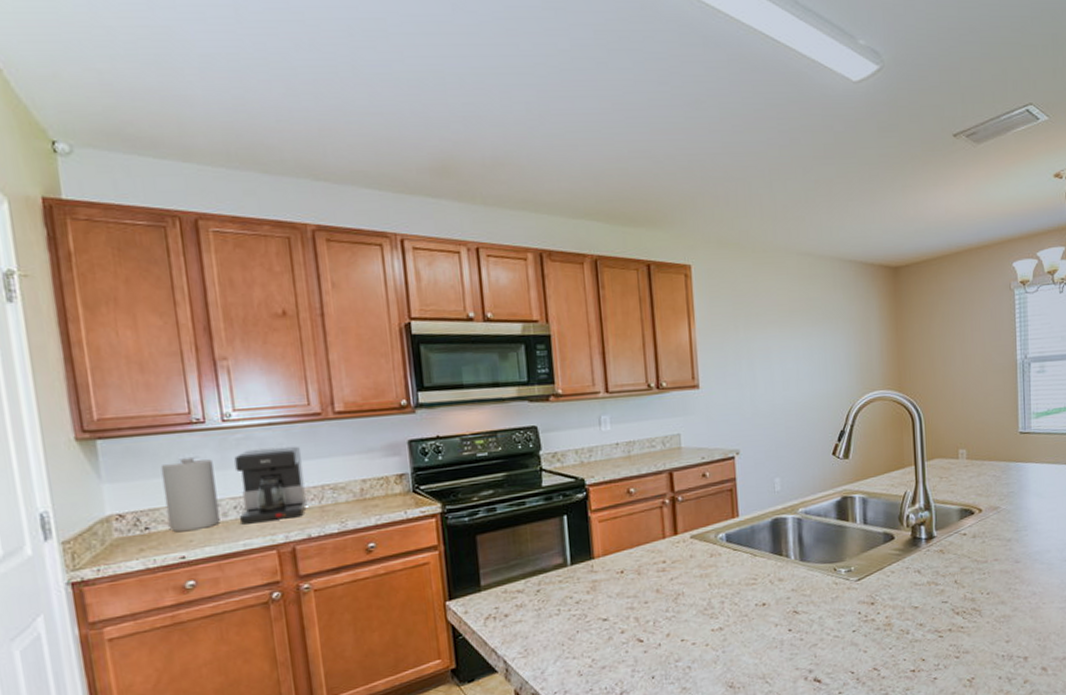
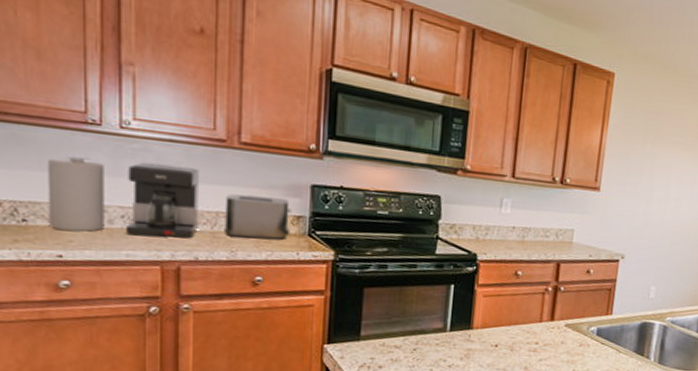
toaster: none [328,460,395,509] -> present [223,193,293,241]

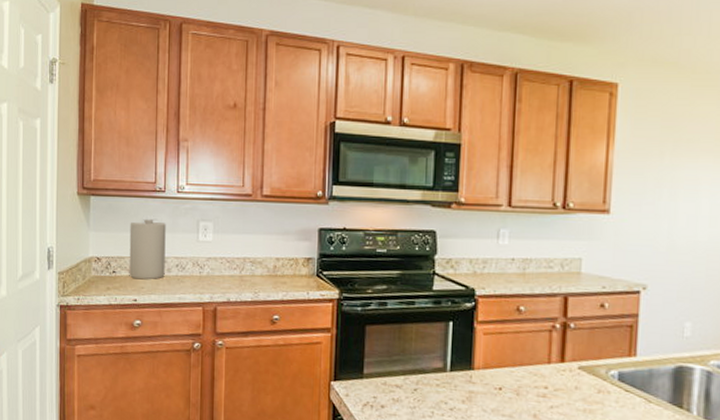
coffee maker: present [125,162,199,239] -> none [178,219,231,282]
toaster: present [223,193,293,241] -> none [249,241,304,282]

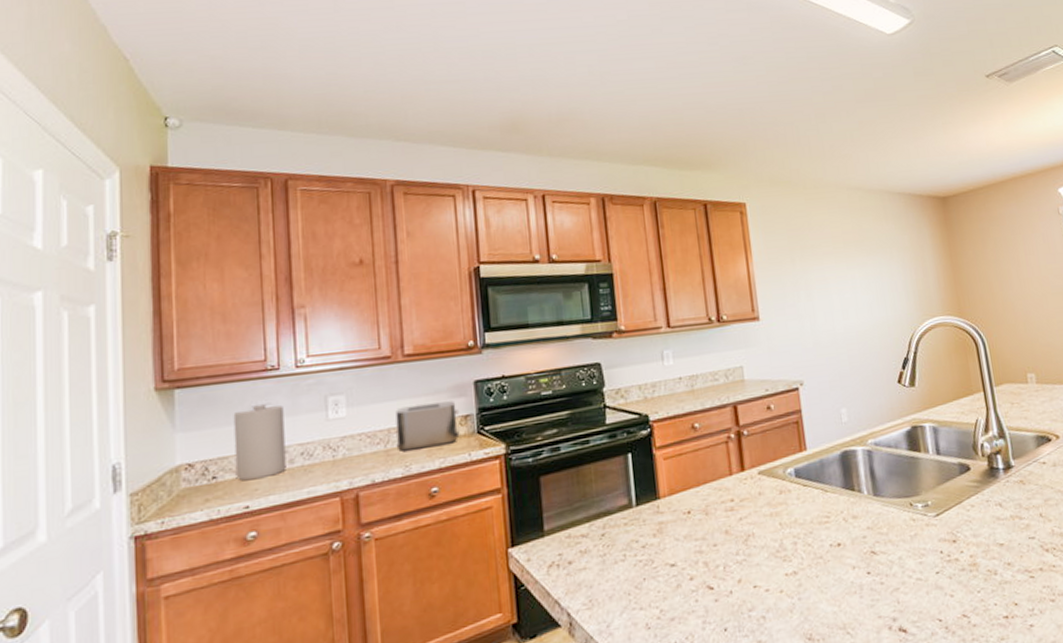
toaster: none [249,241,304,282] -> present [395,401,460,452]

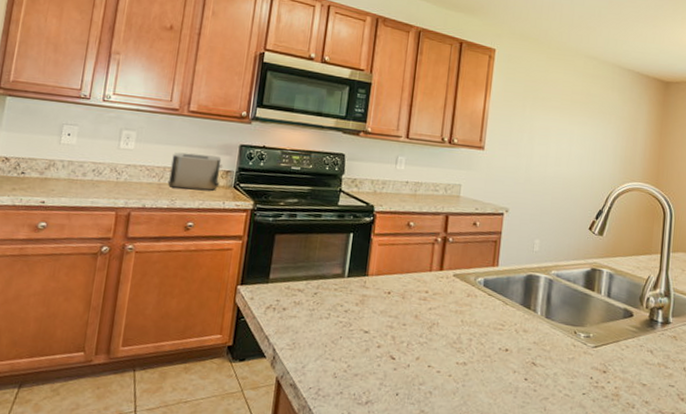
paper towel holder: present [233,404,286,481] -> none [39,123,87,183]

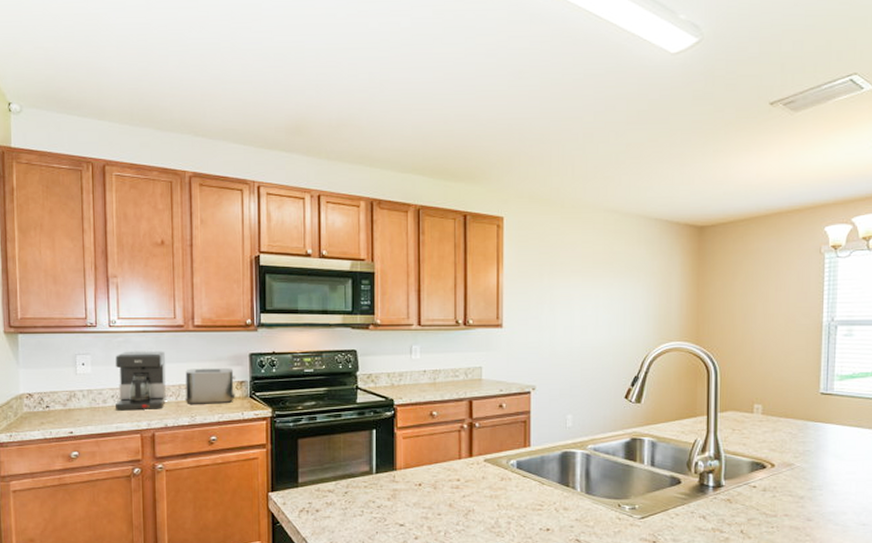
coffee maker: none [94,127,155,189] -> present [114,351,167,411]

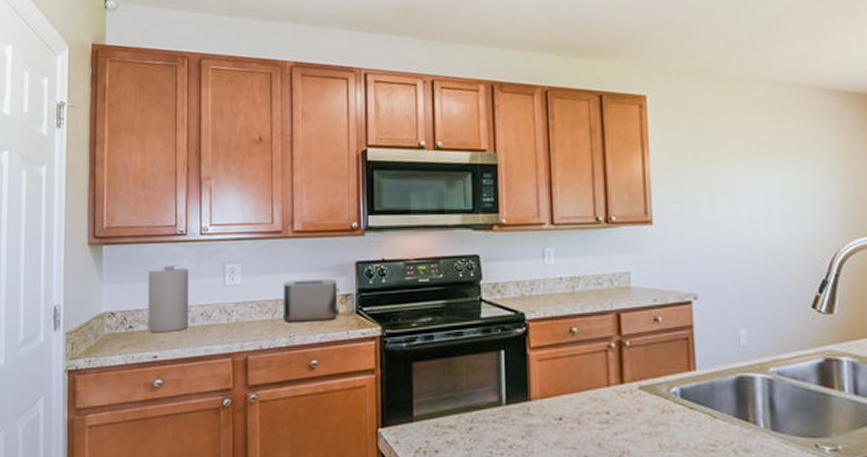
paper towel holder: none [61,354,101,412] -> present [148,266,189,333]
coffee maker: present [114,351,167,411] -> none [204,261,262,331]

